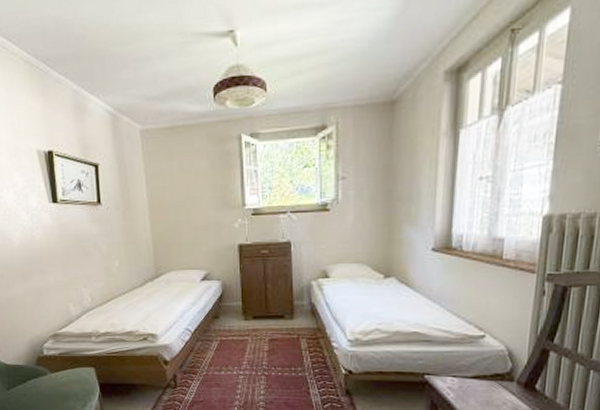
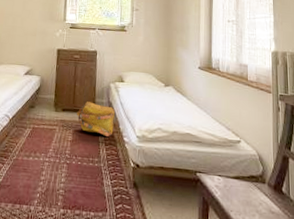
backpack: none [271,305,319,343] -> present [77,102,115,137]

